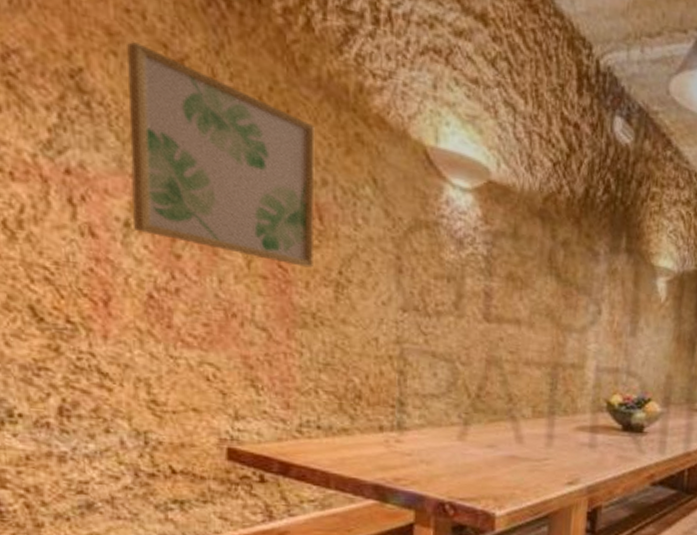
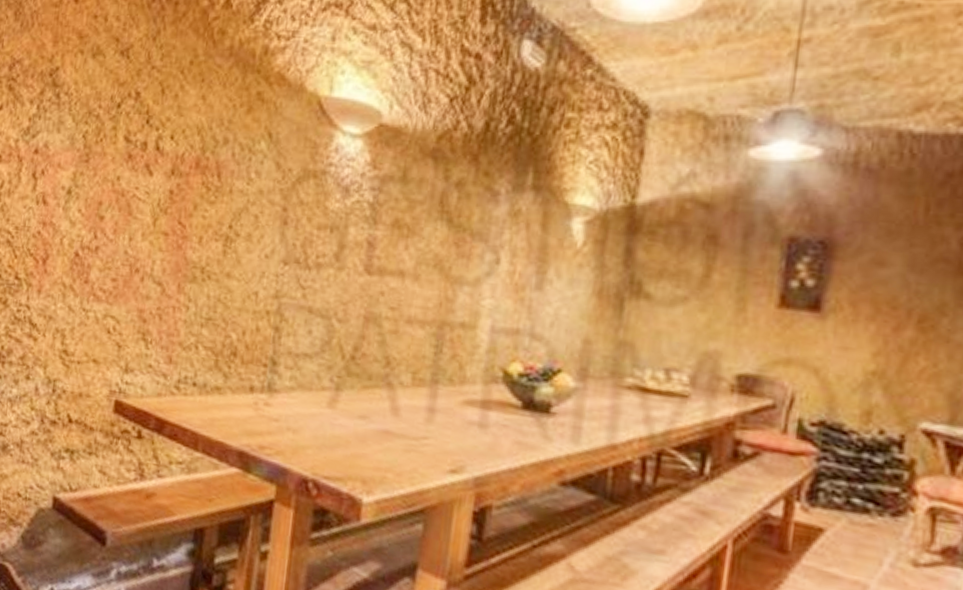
wall art: present [126,42,315,268] -> none [74,41,223,223]

